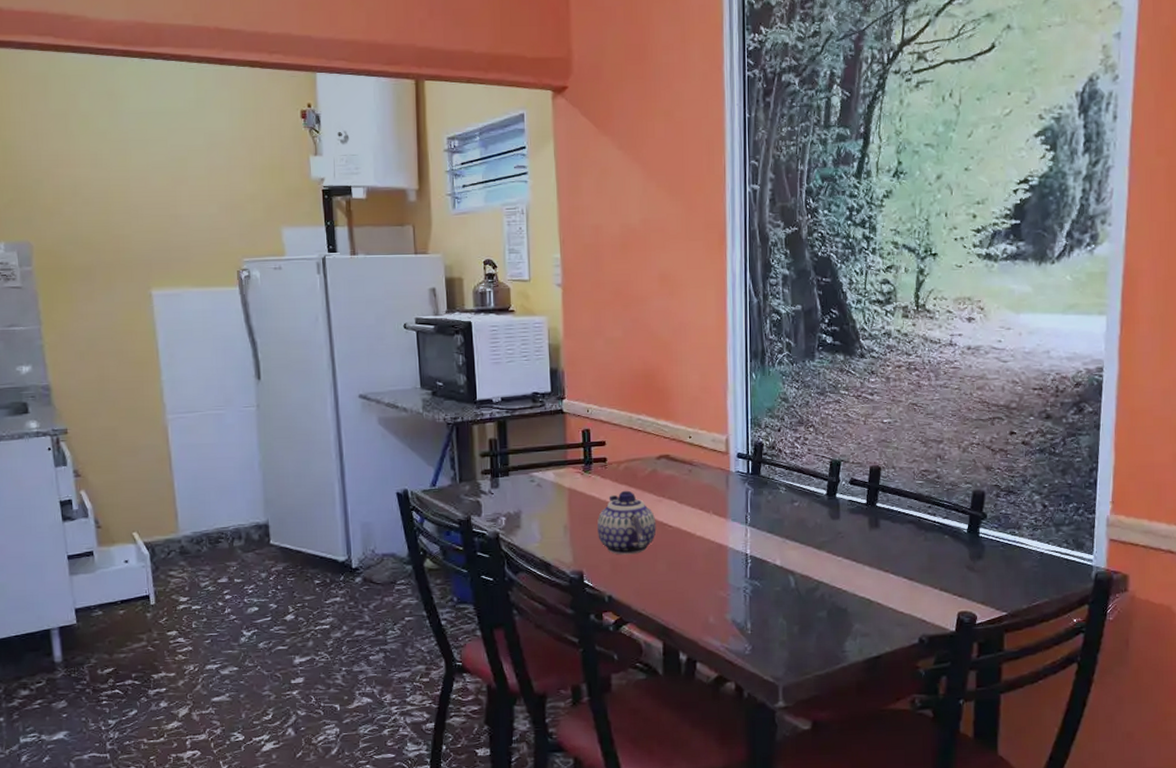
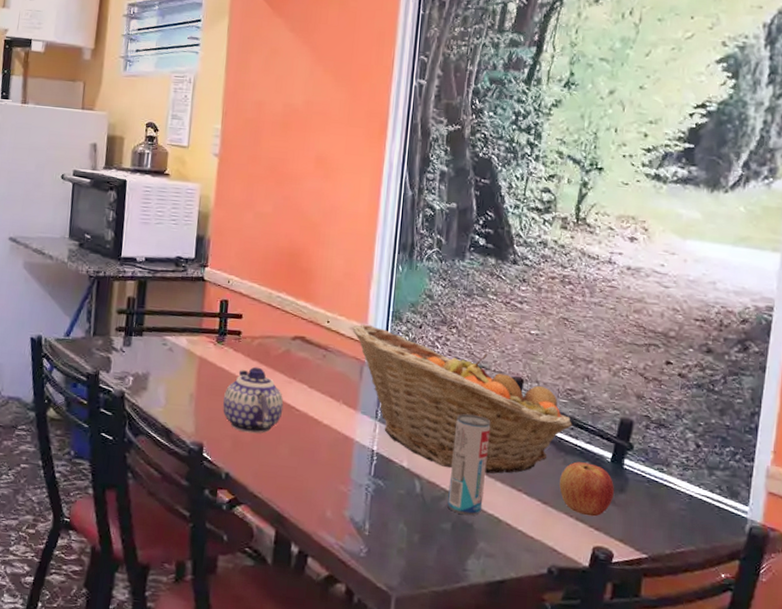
fruit basket: none [714,434,929,560] -> present [352,323,572,474]
beverage can: none [821,506,855,602] -> present [448,413,491,516]
apple: none [922,536,972,585] -> present [559,462,614,517]

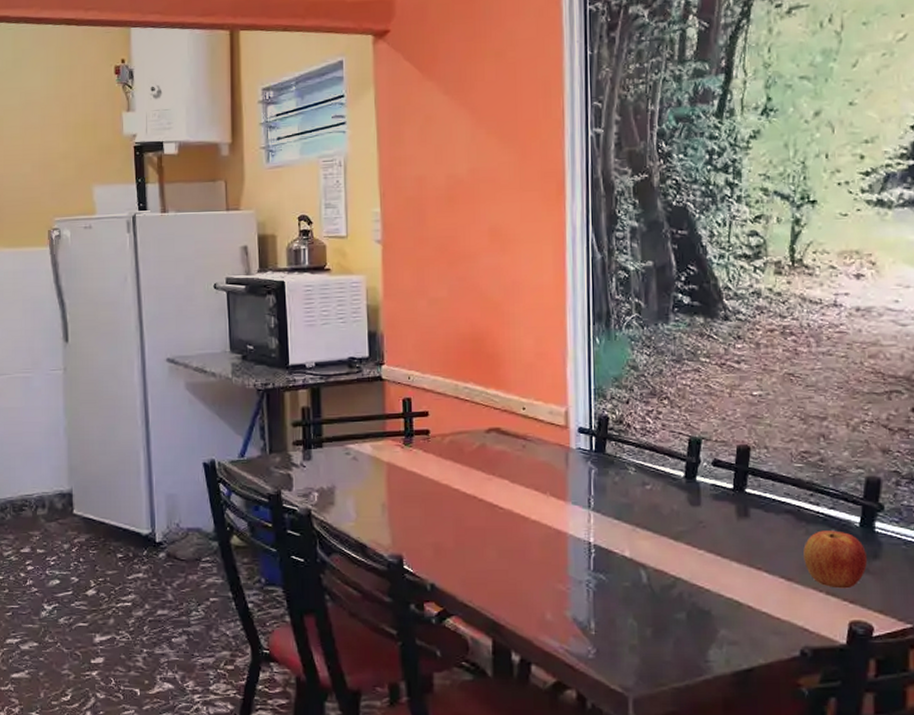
teapot: present [223,366,284,434] -> none [419,466,485,539]
fruit basket: present [352,323,572,474] -> none [551,406,811,555]
beverage can: present [448,413,491,516] -> none [678,491,719,602]

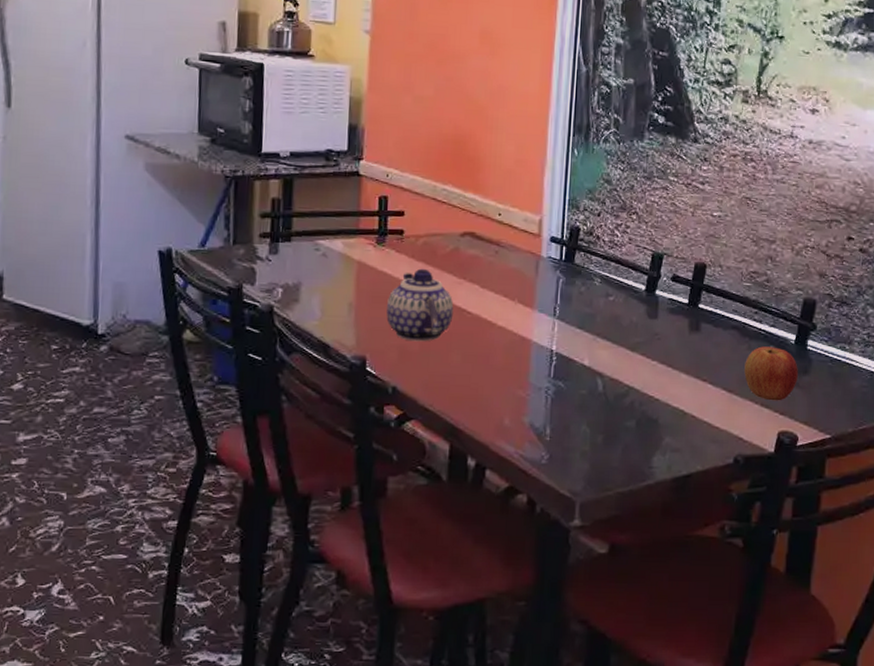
teapot: none [419,466,485,539] -> present [386,268,454,342]

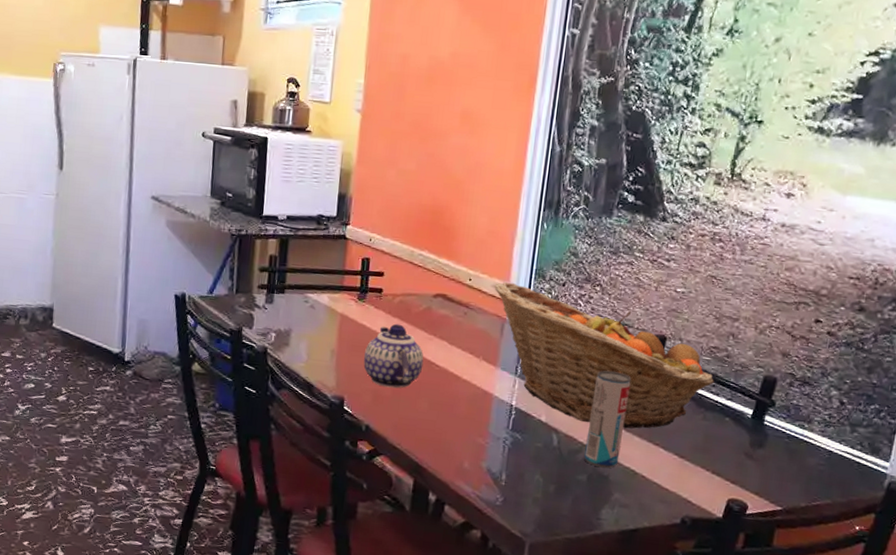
fruit basket: none [526,214,756,366] -> present [494,281,714,429]
beverage can: none [631,304,674,411] -> present [584,370,632,469]
apple: present [744,346,798,401] -> none [697,418,753,471]

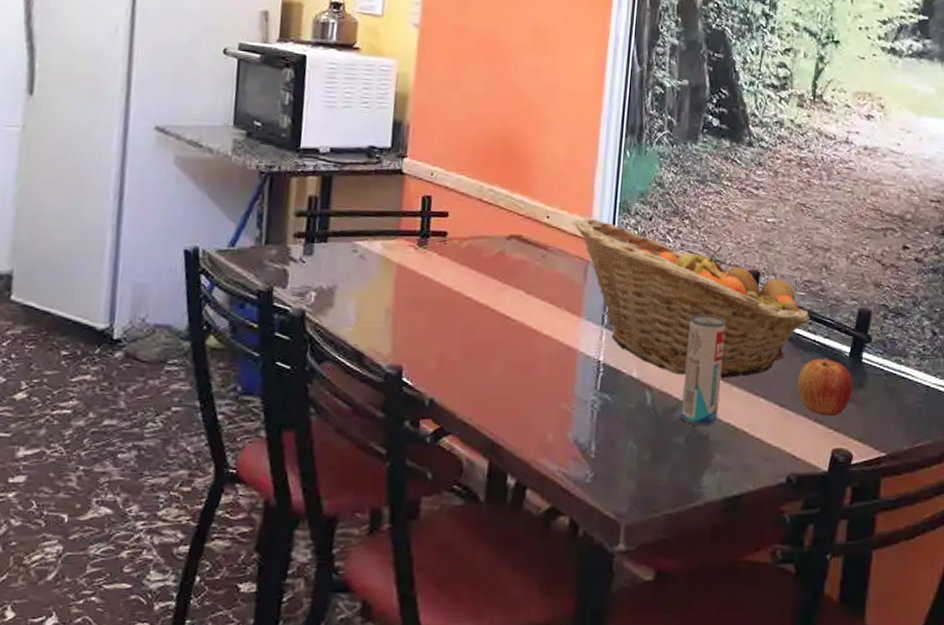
teapot: present [363,323,424,389] -> none [426,272,498,351]
apple: none [697,418,753,471] -> present [798,359,853,417]

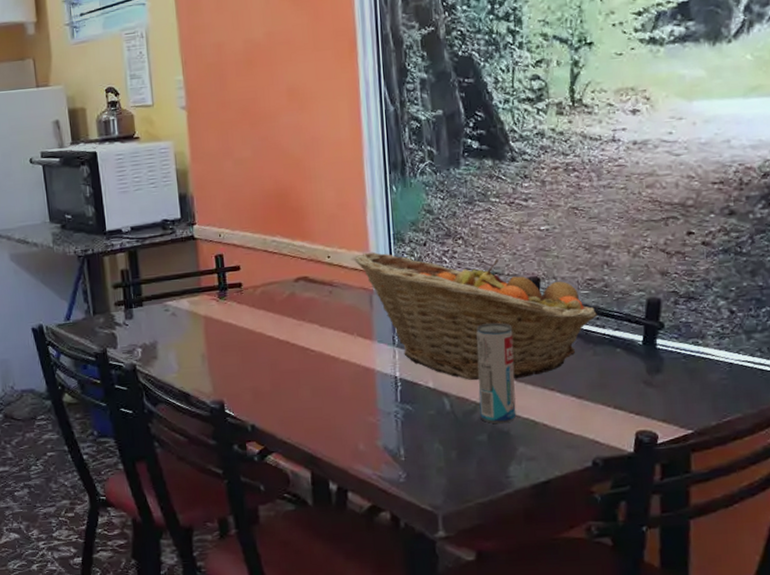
apple: present [798,359,853,417] -> none [592,350,650,403]

